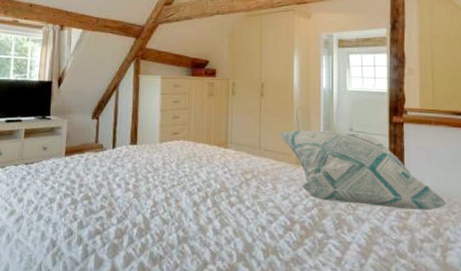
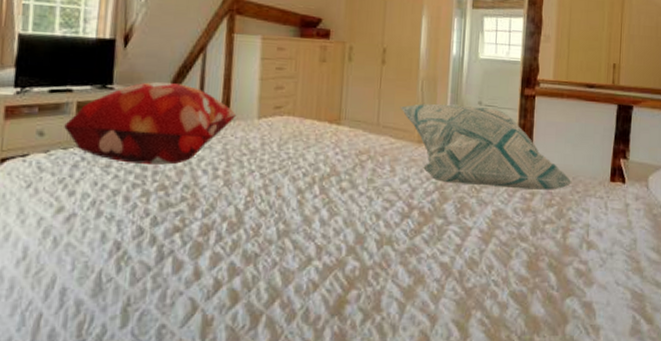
decorative pillow: none [16,113,143,179] -> present [64,82,237,165]

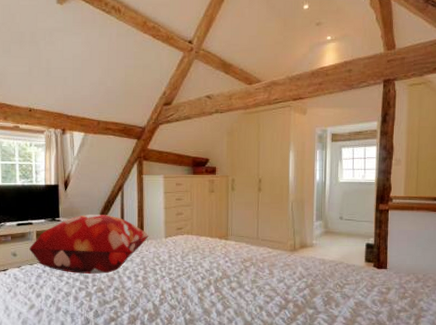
decorative pillow: present [400,103,573,190] -> none [274,220,424,285]

